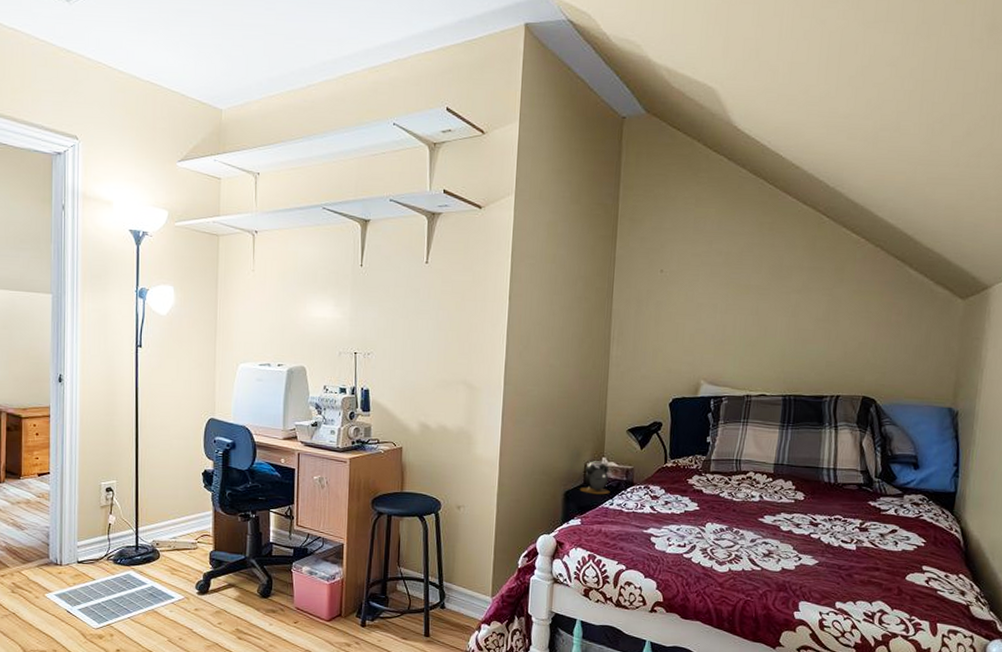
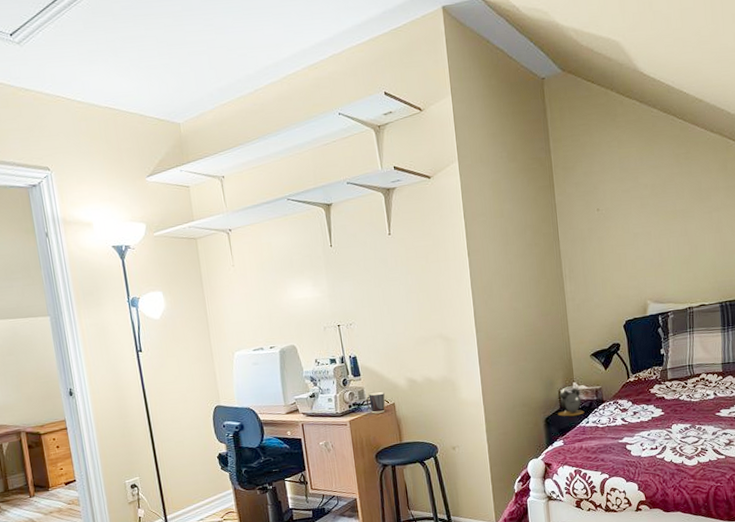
mug: none [371,431,393,456] -> present [366,391,386,414]

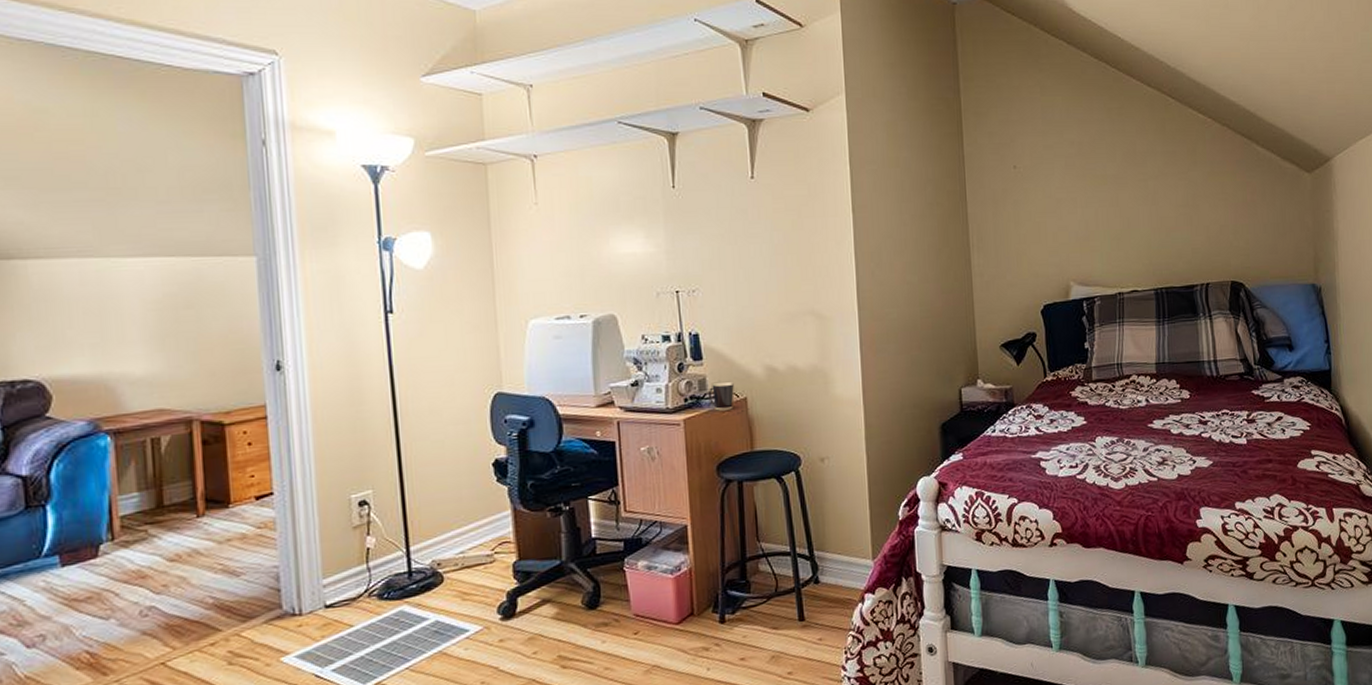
alarm clock: present [557,386,585,417] -> none [956,384,991,423]

